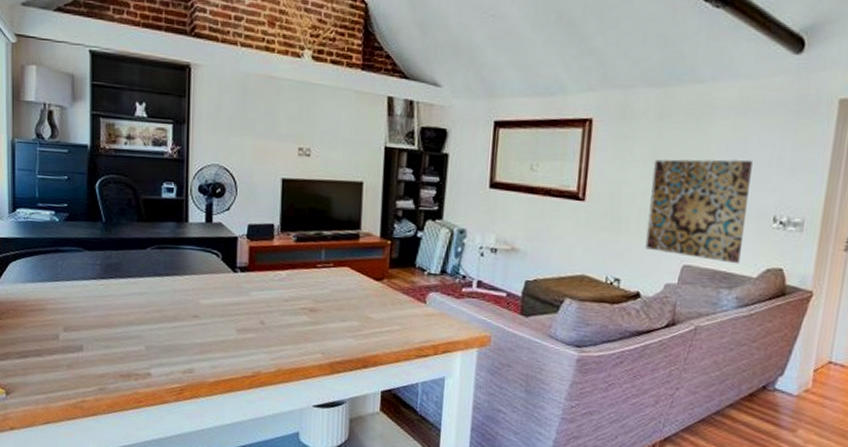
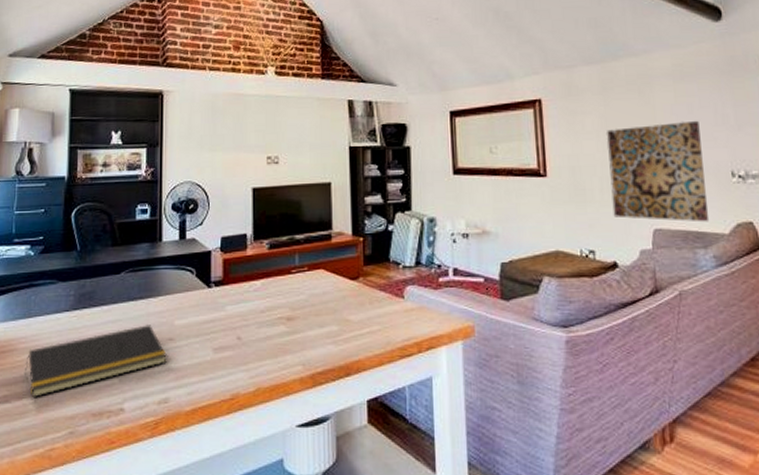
notepad: none [55,300,192,356] -> present [25,325,167,399]

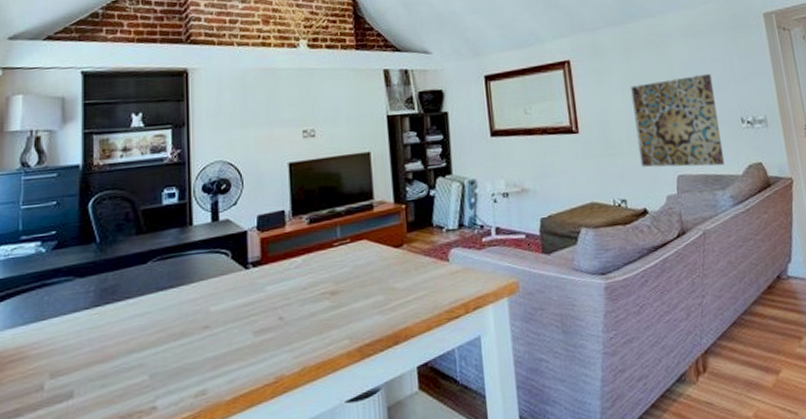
notepad: present [25,325,167,399] -> none [39,314,203,408]

